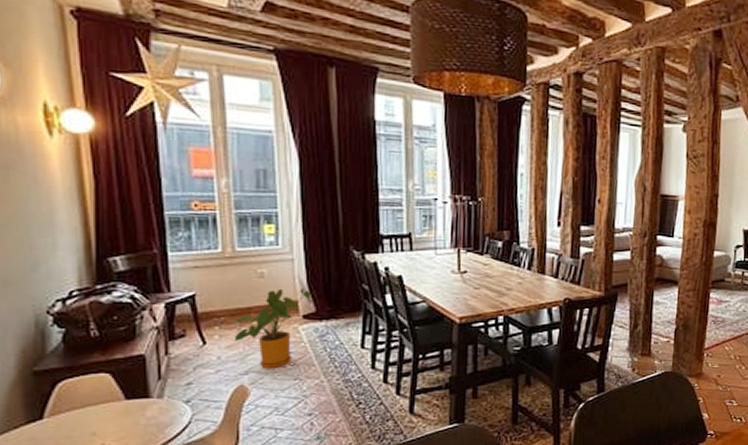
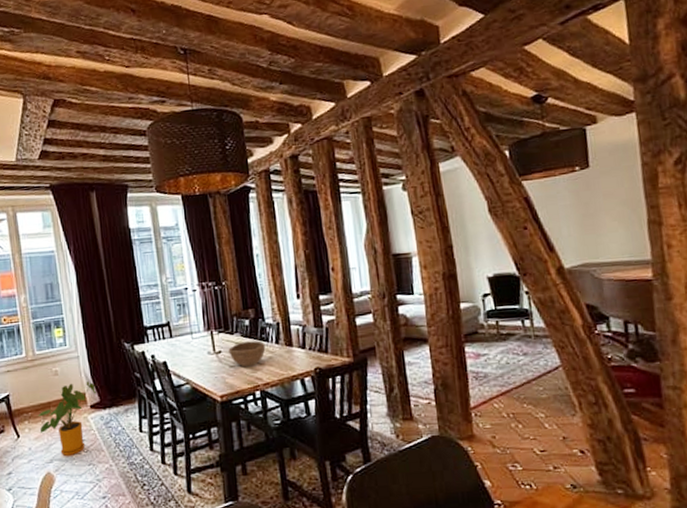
bowl: none [475,264,516,291] -> present [228,340,266,367]

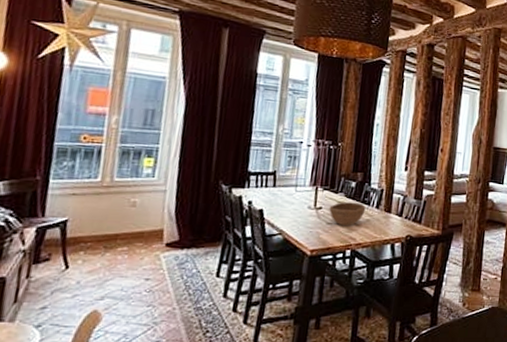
house plant: present [37,381,97,456] -> none [96,217,178,294]

